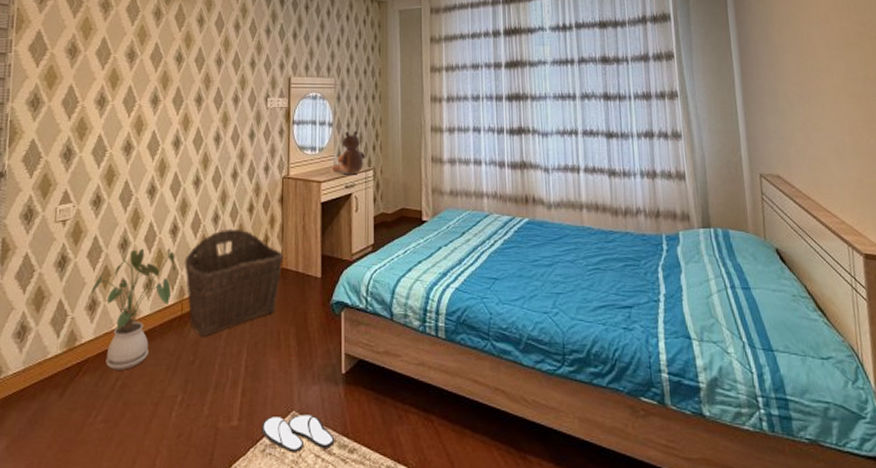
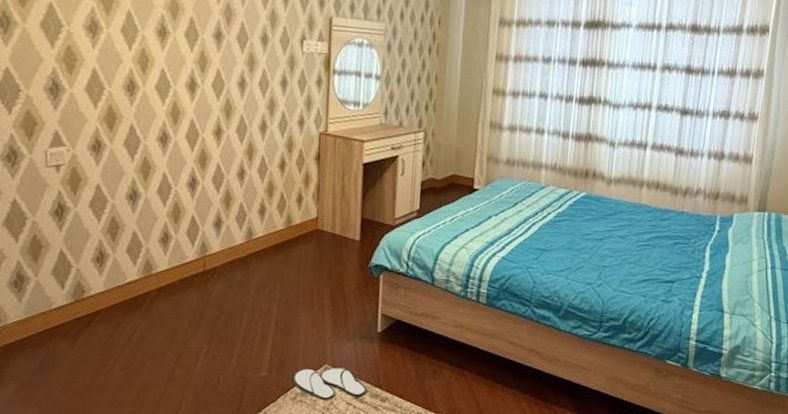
house plant: present [90,248,176,370] -> none [96,200,196,323]
wicker basket: present [184,228,284,335] -> none [205,185,319,292]
teddy bear: present [331,130,366,175] -> none [376,86,417,136]

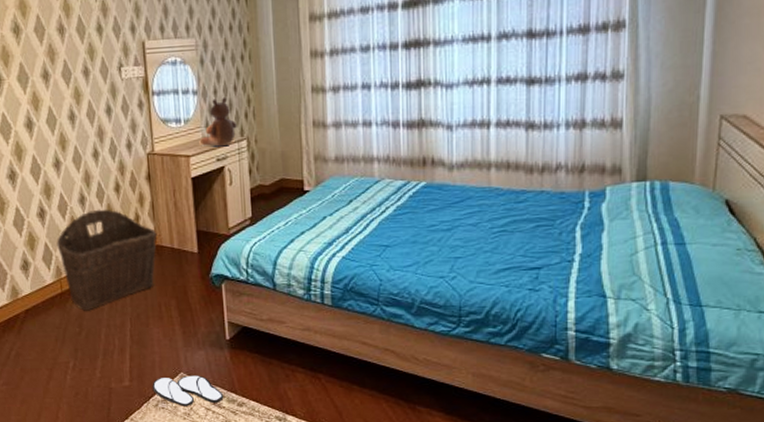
wicker basket: none [205,185,319,292] -> present [56,209,157,310]
teddy bear: none [376,86,417,136] -> present [199,96,238,147]

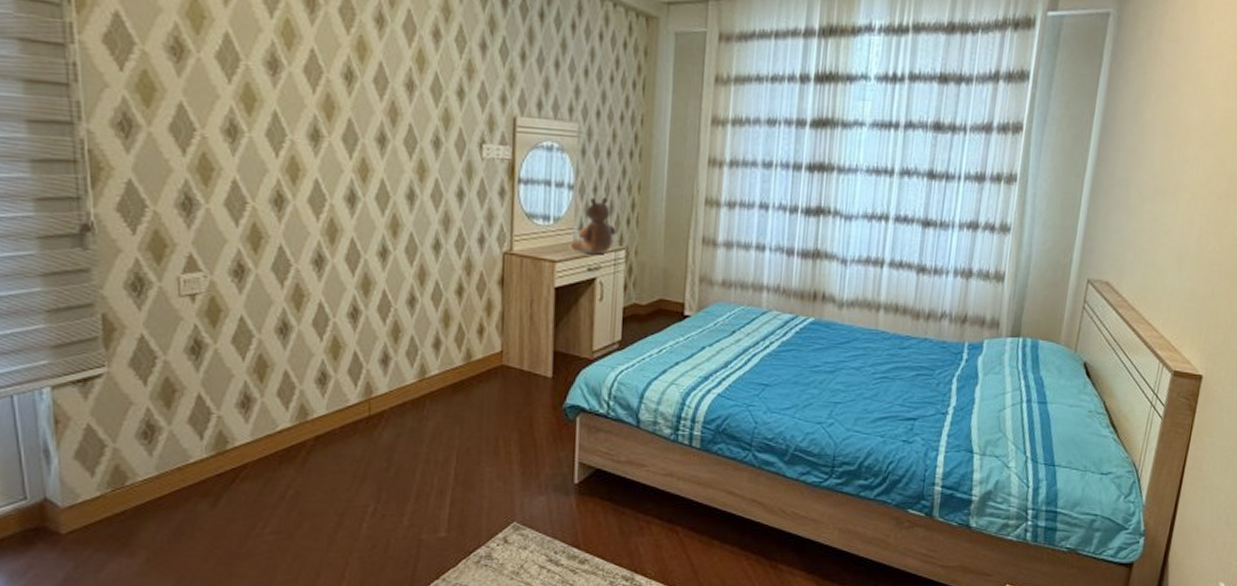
wicker basket: present [56,209,157,310] -> none [370,314,504,440]
slippers: present [152,375,224,408] -> none [475,525,564,565]

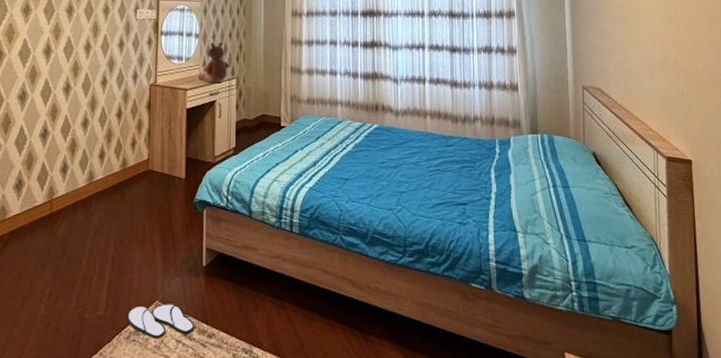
slippers: none [475,525,564,565] -> present [126,304,195,340]

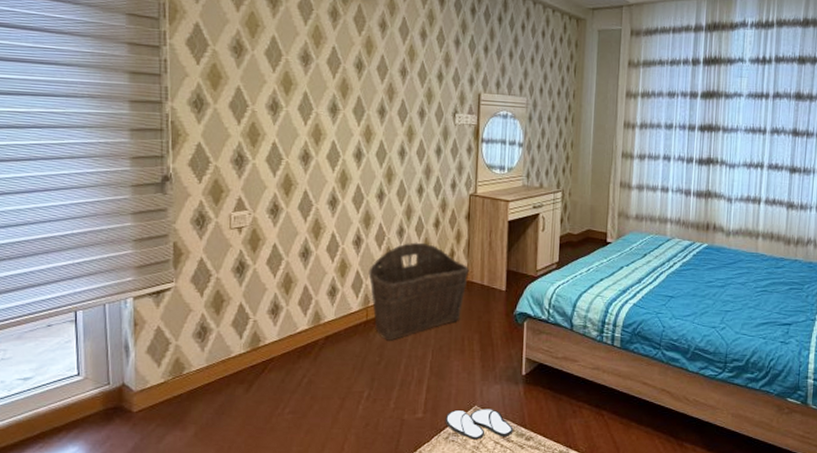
wicker basket: none [53,133,150,232] -> present [368,242,470,339]
teddy bear: present [196,41,230,83] -> none [519,152,556,196]

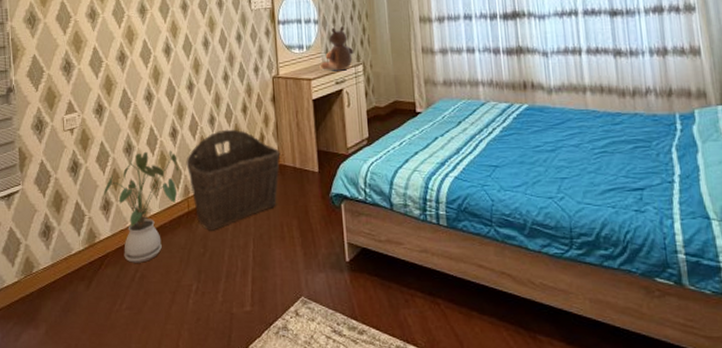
house plant: none [272,257,360,369] -> present [103,150,179,263]
slippers: present [445,409,514,441] -> none [273,300,344,335]
teddy bear: none [519,152,556,196] -> present [320,25,355,71]

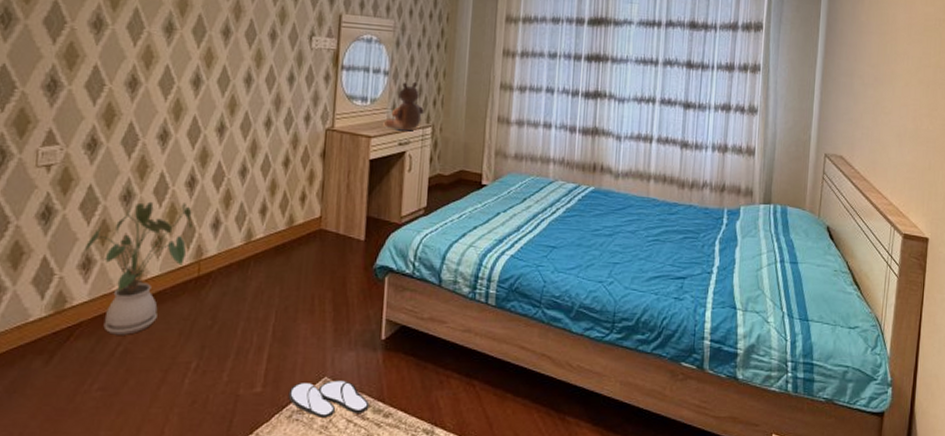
wicker basket: present [186,129,281,229] -> none [202,183,323,299]
slippers: none [273,300,344,335] -> present [288,380,370,419]

